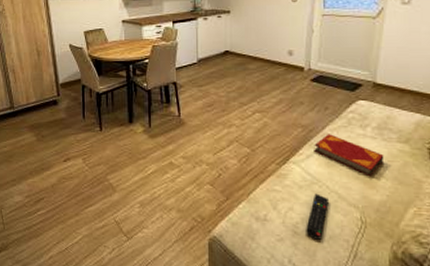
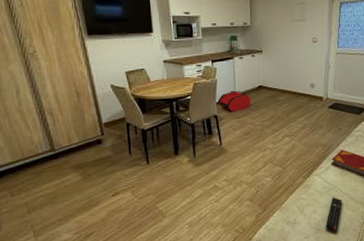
backpack: none [177,55,216,79] -> present [217,90,251,112]

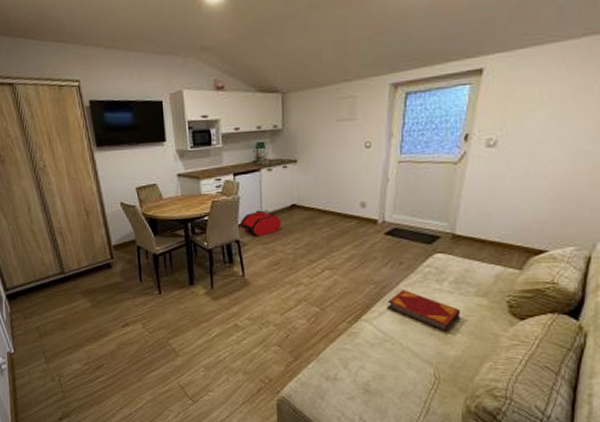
remote control: present [325,197,342,233] -> none [377,351,401,397]

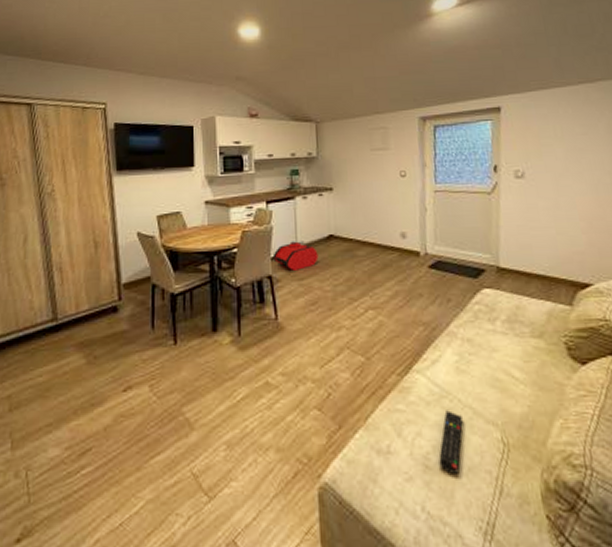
remote control: none [377,351,401,397] -> present [438,410,463,474]
hardback book: present [387,290,461,333] -> none [439,331,520,384]

